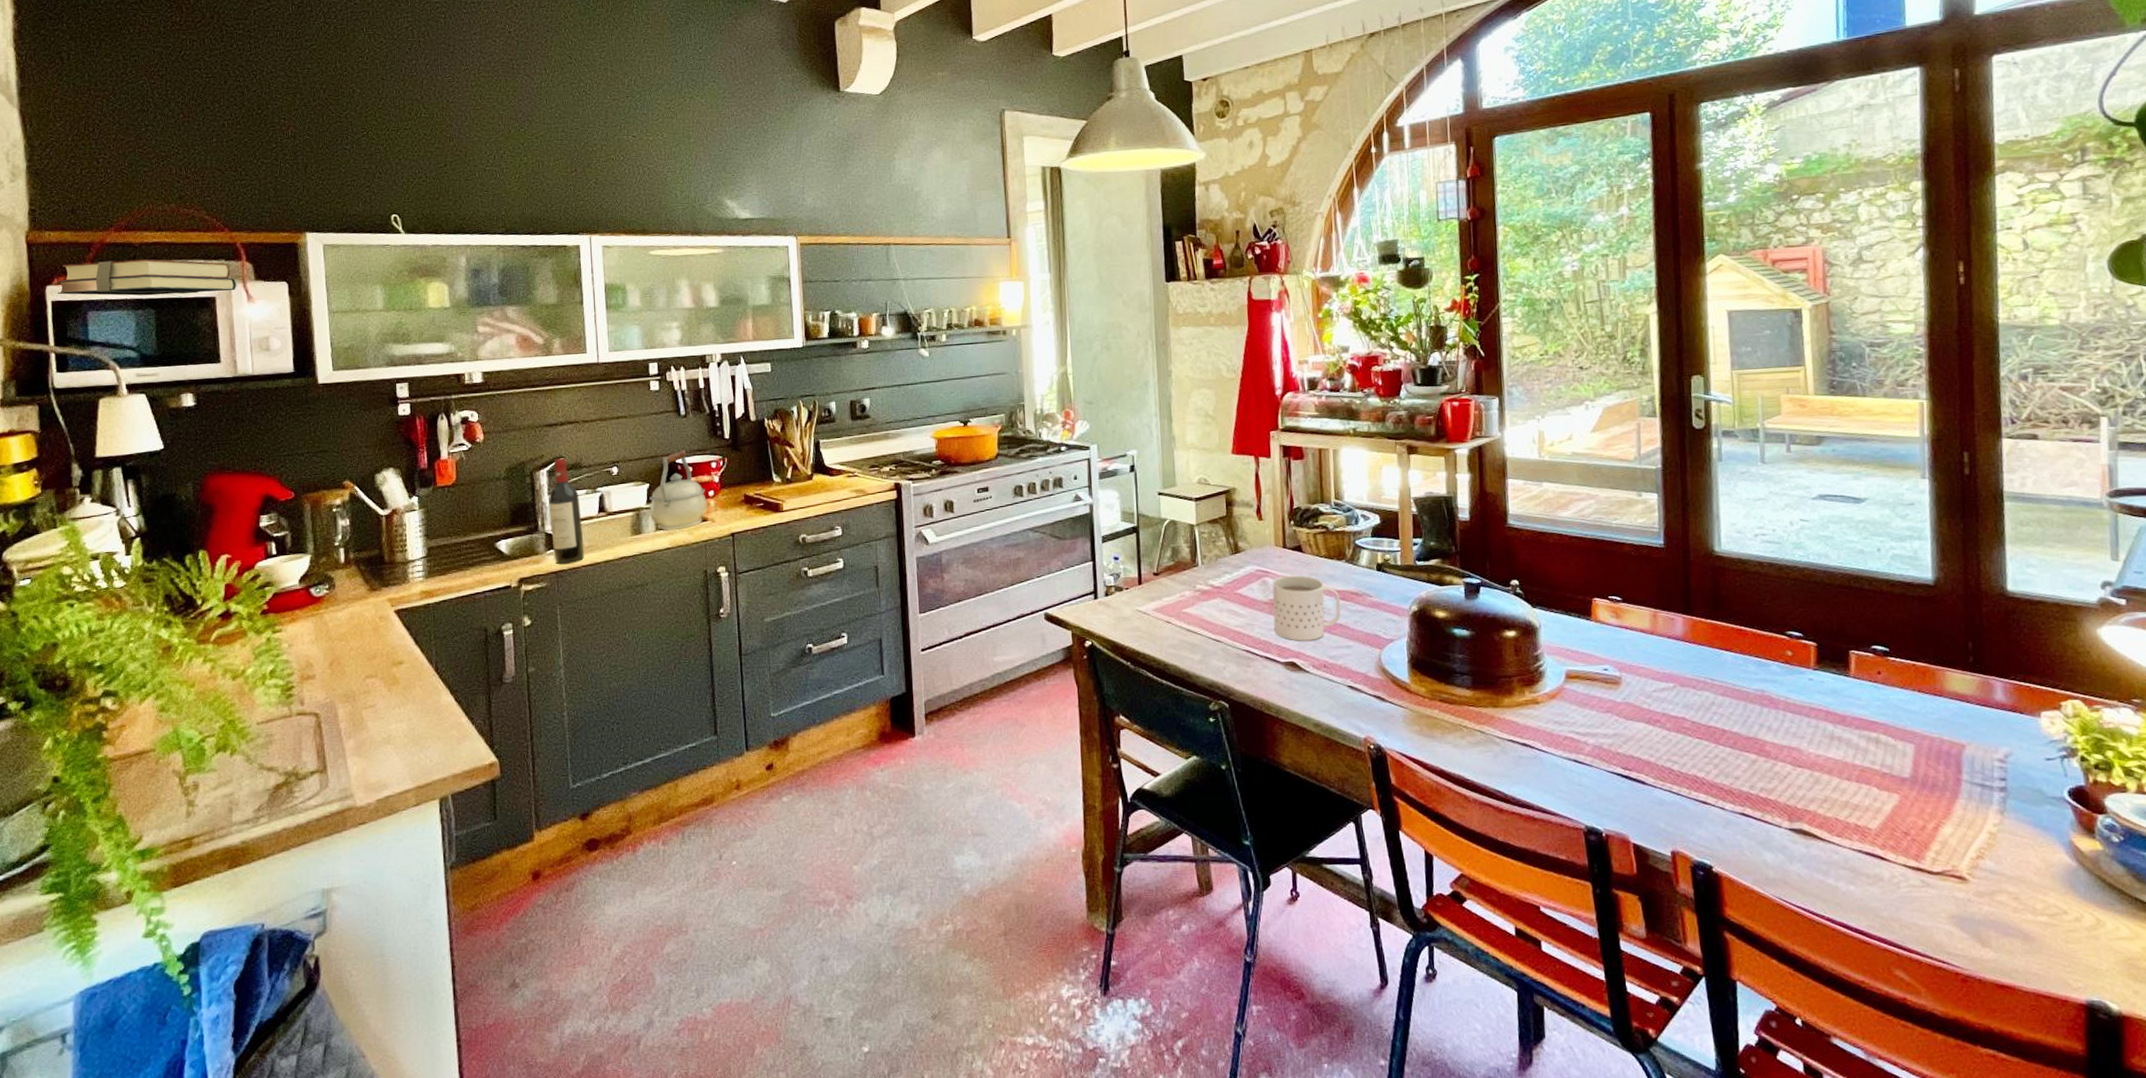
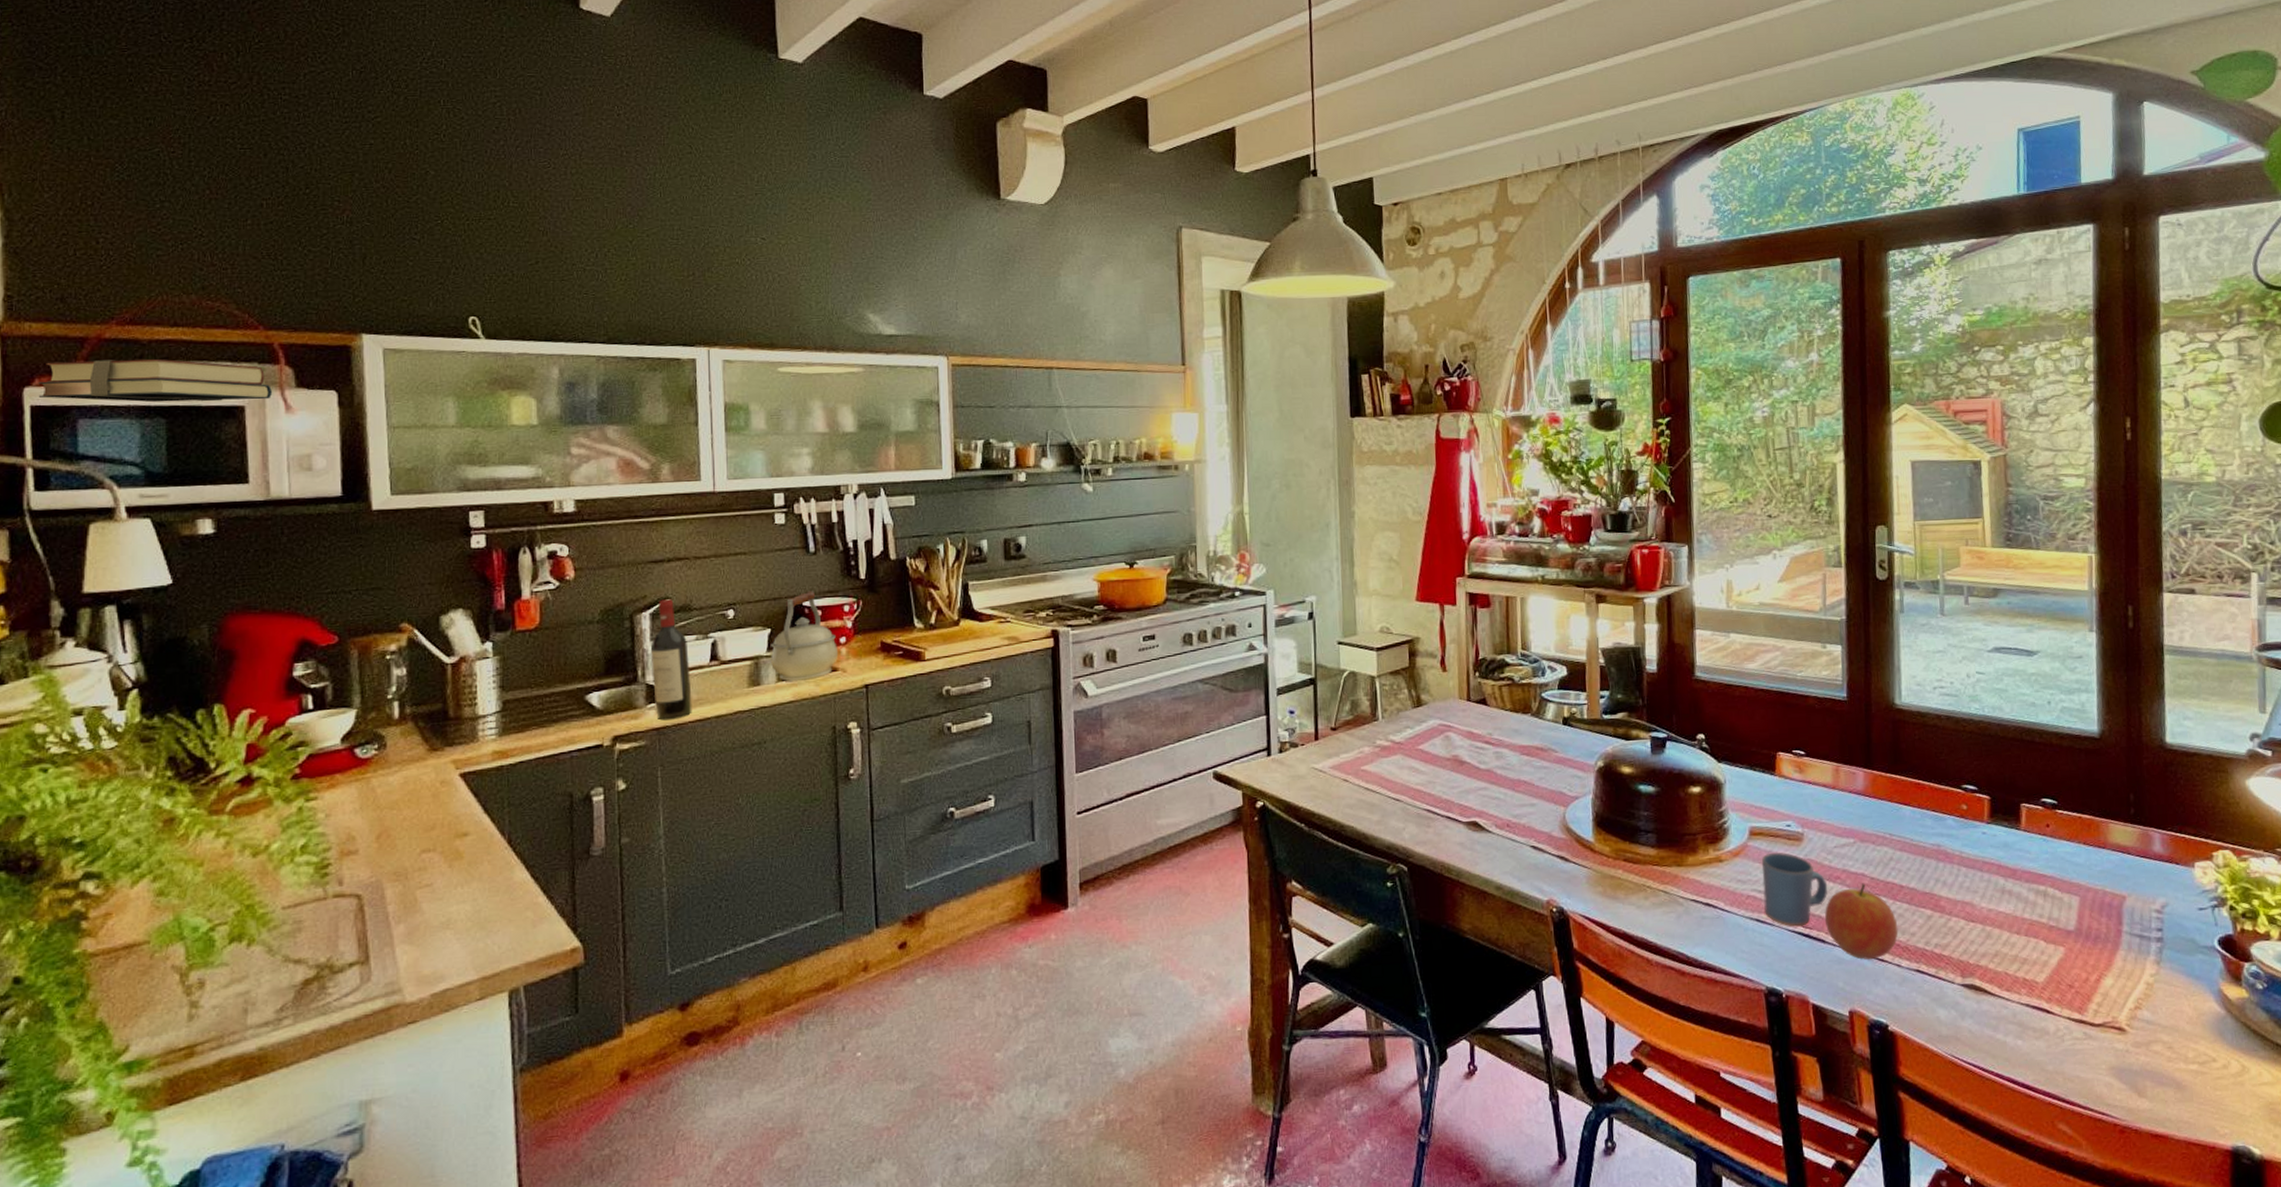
mug: present [1272,575,1341,641] -> none [1455,729,1526,800]
mug: none [1578,695,1648,768] -> present [1761,852,1828,927]
fruit: none [1644,727,1722,802] -> present [1825,883,1899,960]

